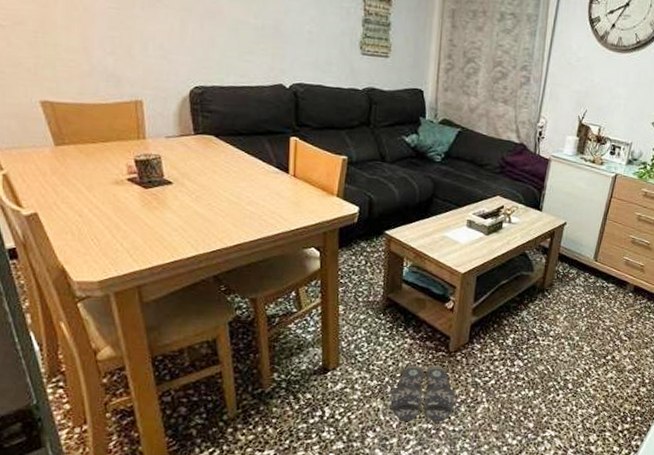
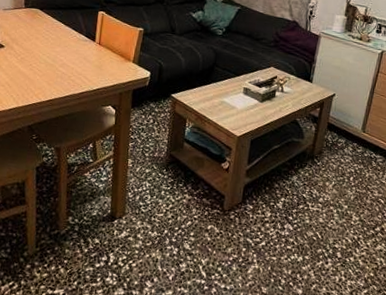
slippers: present [390,365,456,422] -> none [168,220,229,279]

